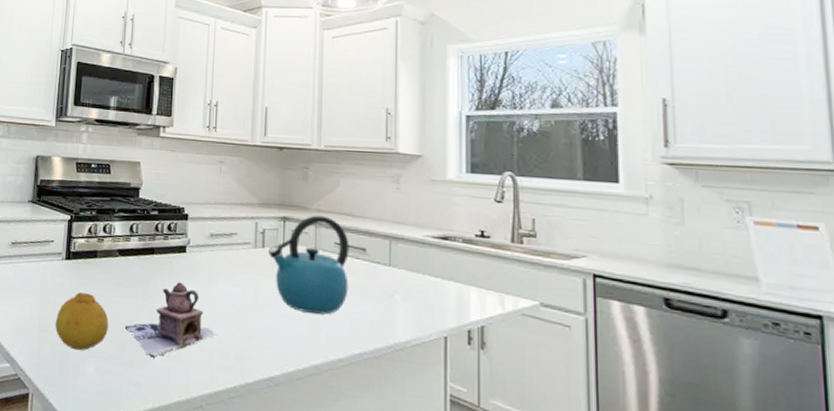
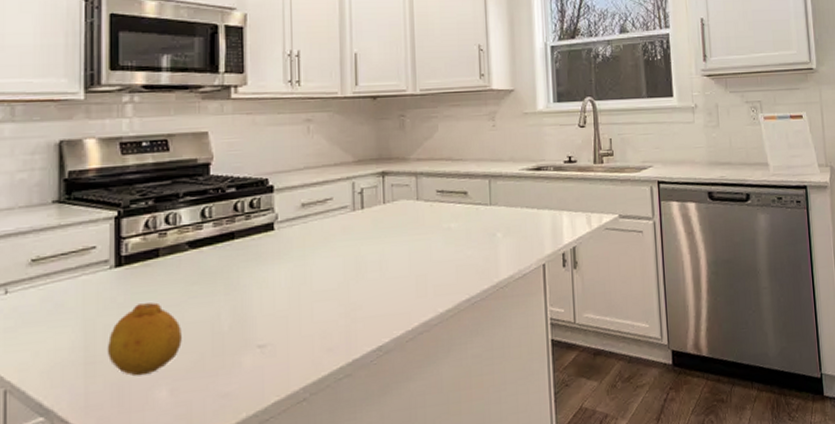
teapot: present [124,282,216,358] -> none [203,265,317,360]
kettle: present [268,215,349,315] -> none [368,164,453,270]

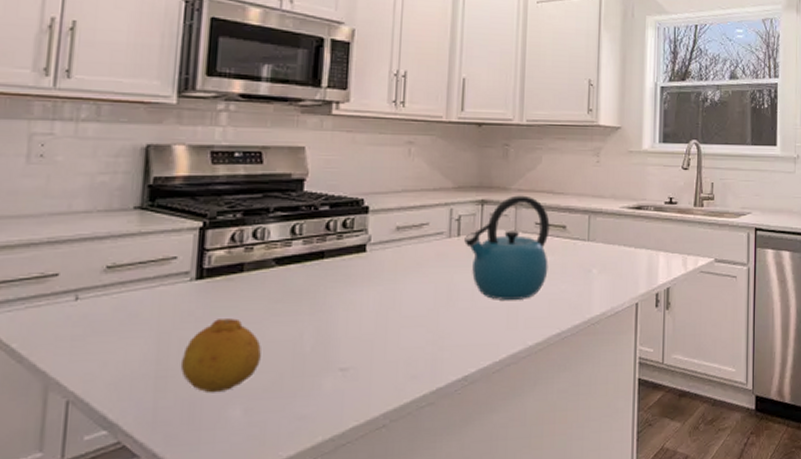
kettle: none [368,164,453,270] -> present [464,195,550,300]

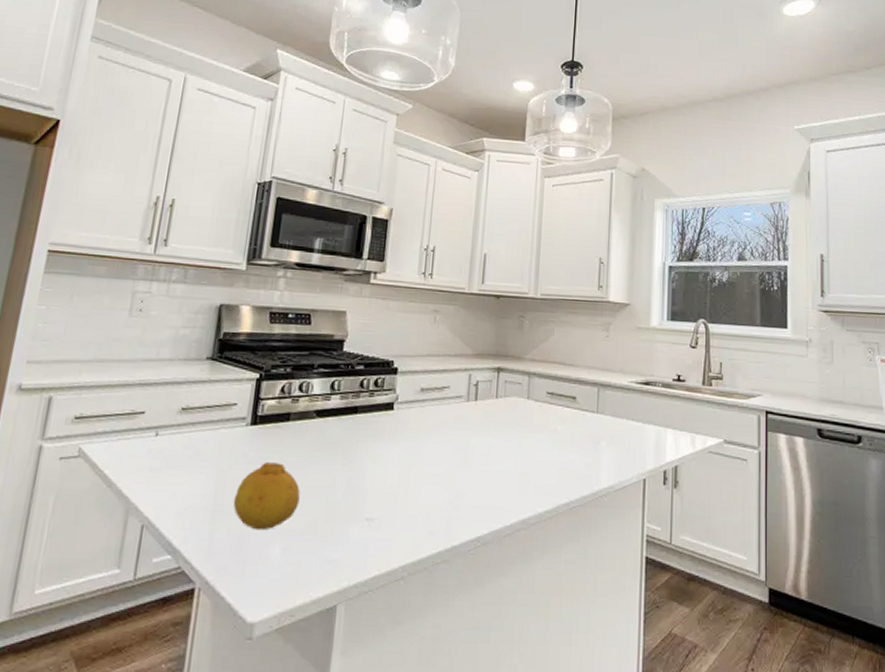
kettle: present [464,195,550,300] -> none [481,365,561,466]

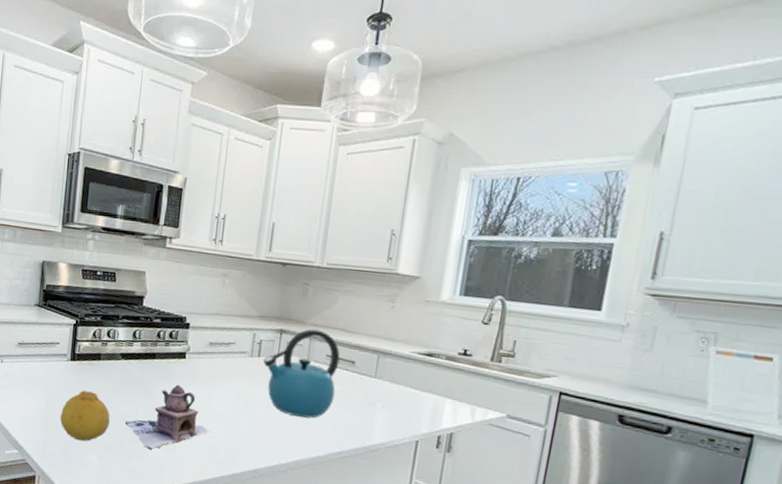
teapot: none [319,442,423,530] -> present [125,384,210,450]
kettle: none [481,365,561,466] -> present [263,329,340,418]

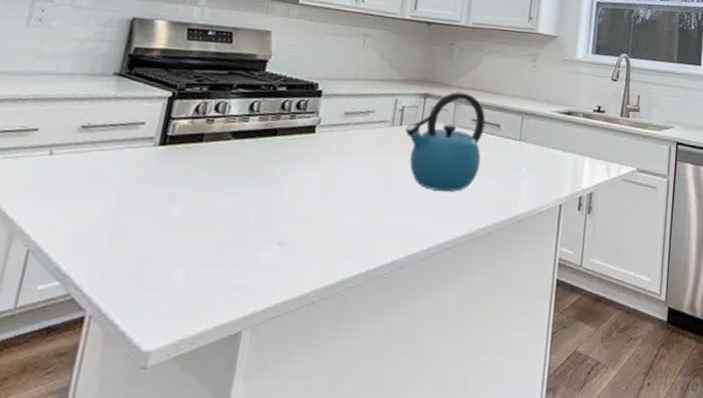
fruit: present [60,390,110,441] -> none [134,184,210,255]
teapot: present [125,384,210,450] -> none [229,166,340,254]

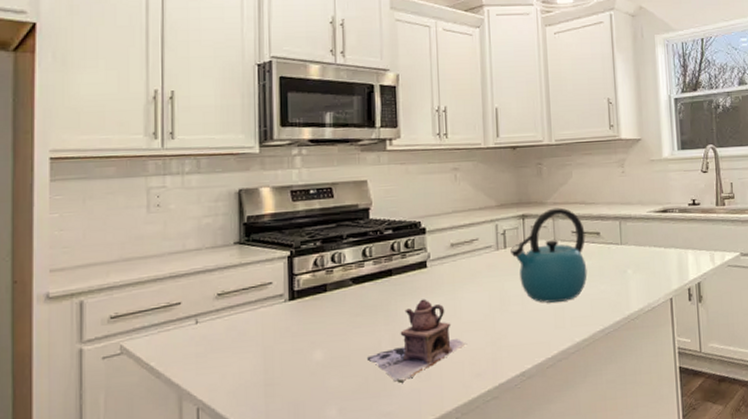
teapot: none [229,166,340,254] -> present [366,299,466,383]

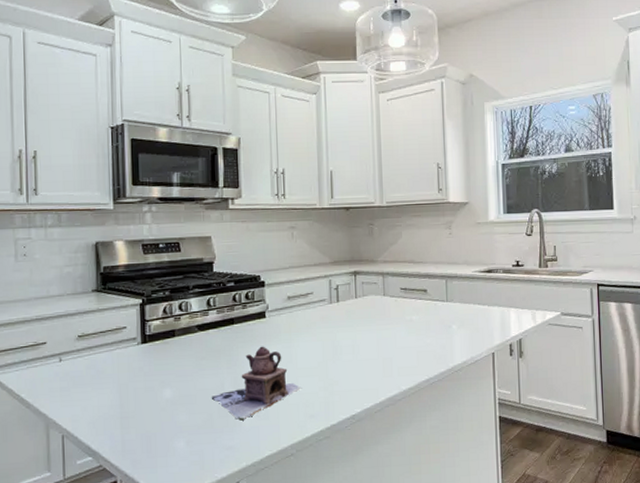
kettle: present [511,207,587,303] -> none [343,266,414,353]

